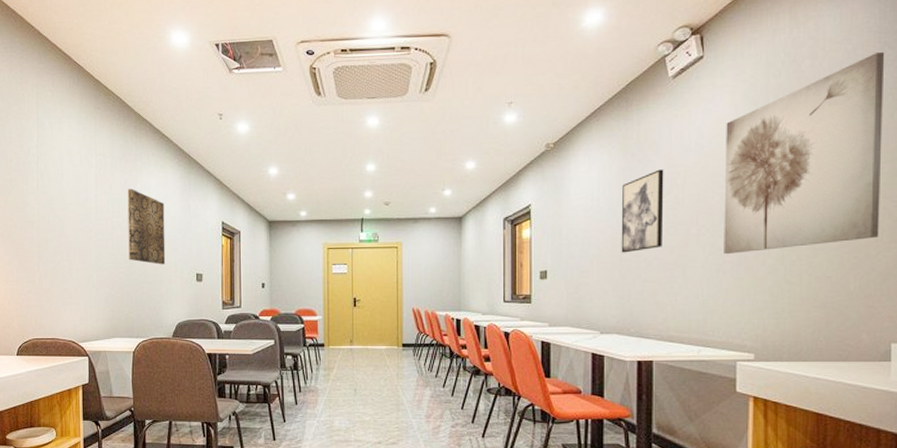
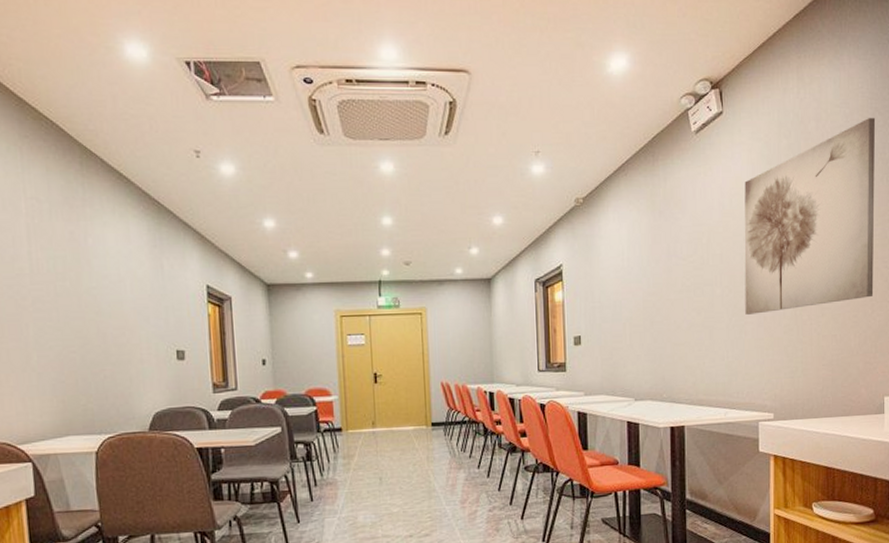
wall art: present [127,189,166,265] -> none [74,243,134,341]
wall art: present [621,169,664,253] -> none [651,228,691,316]

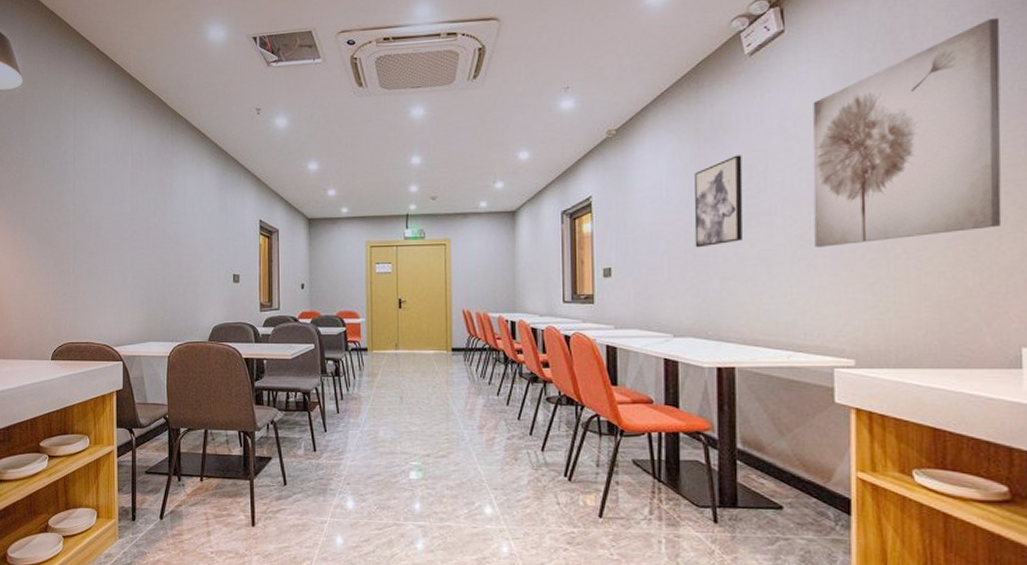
wall art: none [651,228,691,316] -> present [694,155,743,248]

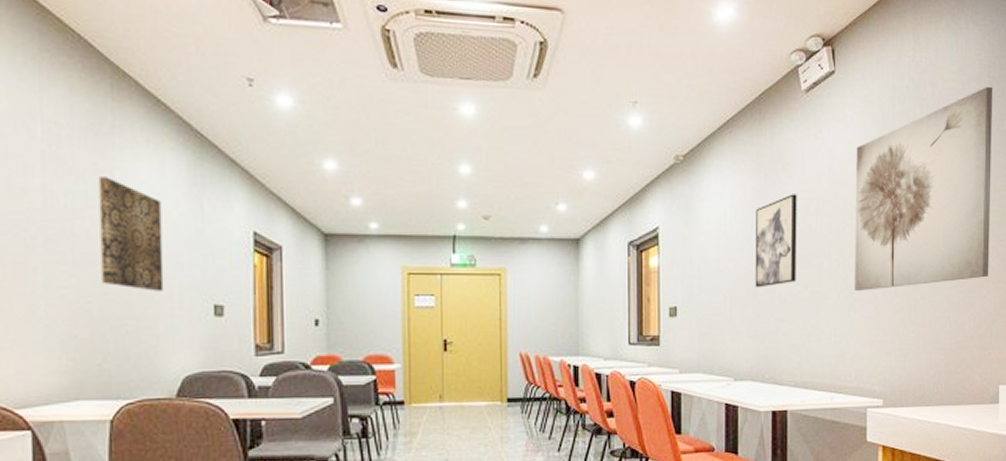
wall art: none [163,187,202,266] -> present [98,177,164,291]

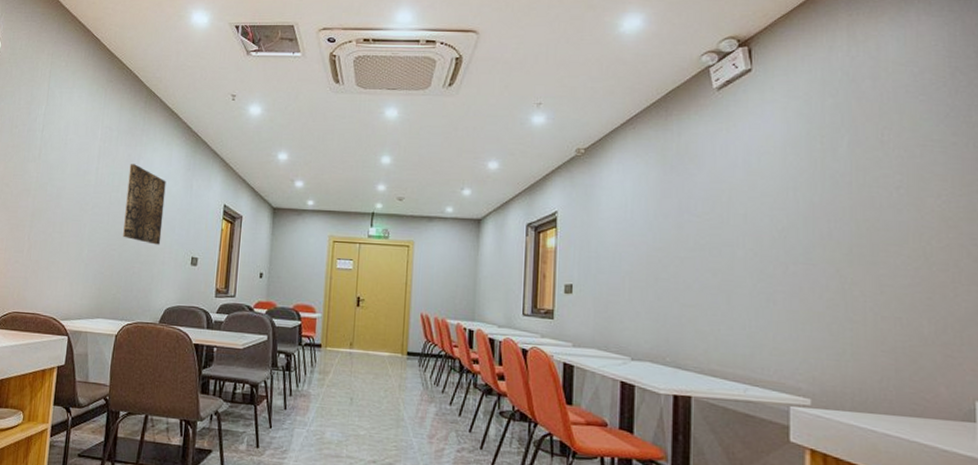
wall art: present [755,194,797,288] -> none [657,184,707,273]
wall art: present [855,86,993,291] -> none [774,76,957,283]

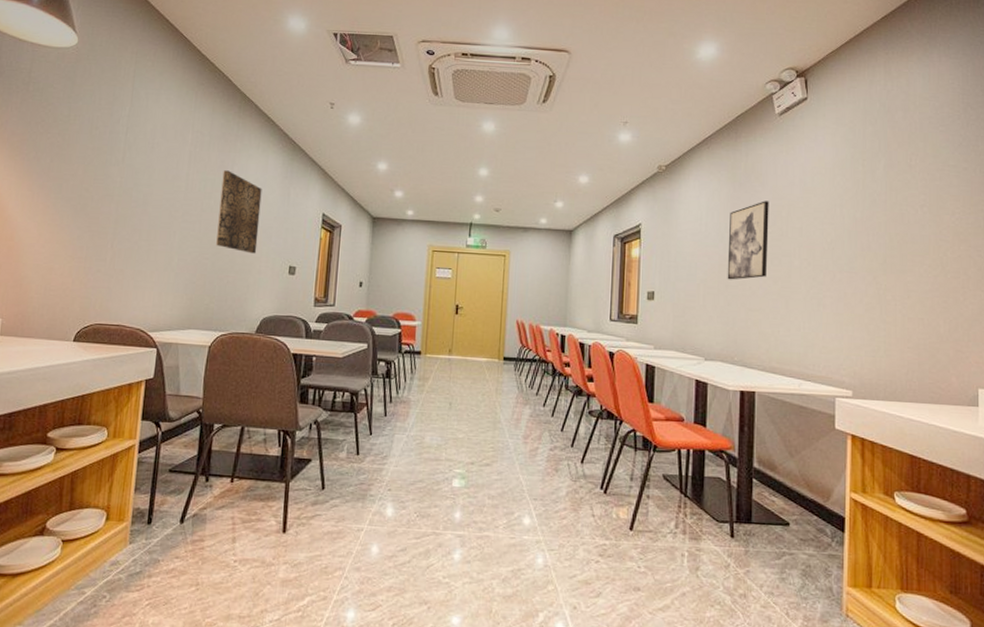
wall art: none [657,184,707,273] -> present [727,201,769,280]

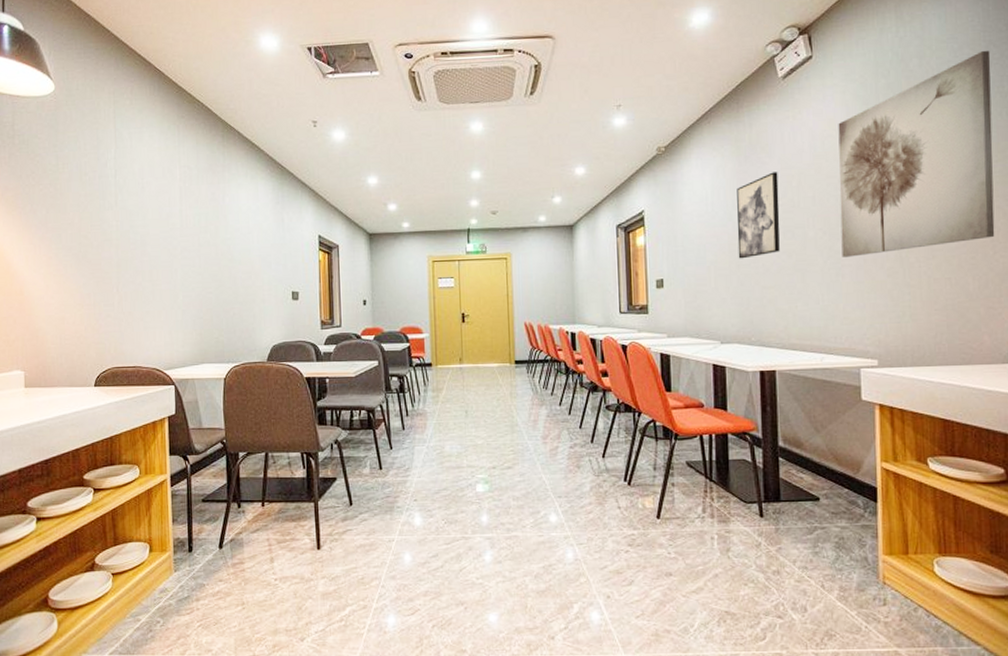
wall art: present [216,170,262,254] -> none [215,202,258,283]
wall art: none [824,111,968,289] -> present [838,50,995,257]

